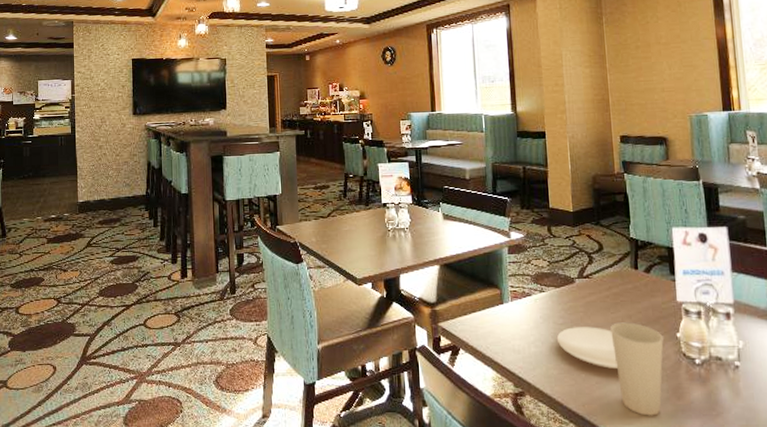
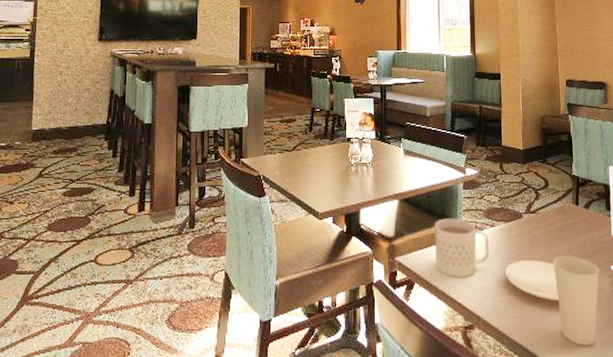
mug: none [479,283,540,344] -> present [435,218,490,277]

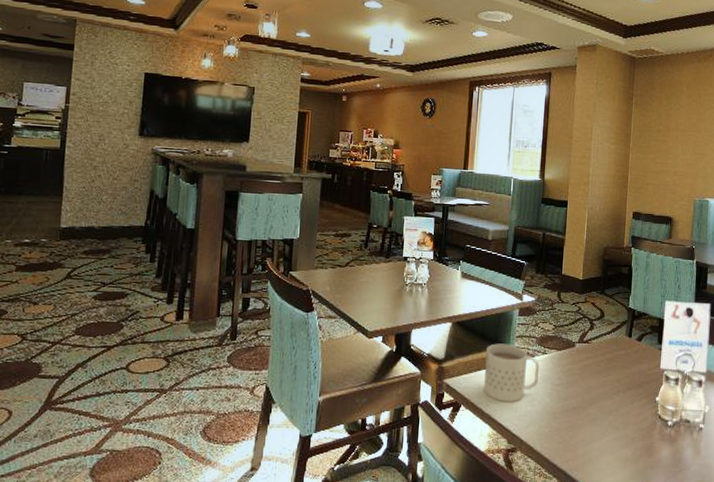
plate: present [504,260,560,302] -> none [552,388,603,429]
cup: present [553,255,600,346] -> none [600,385,644,472]

